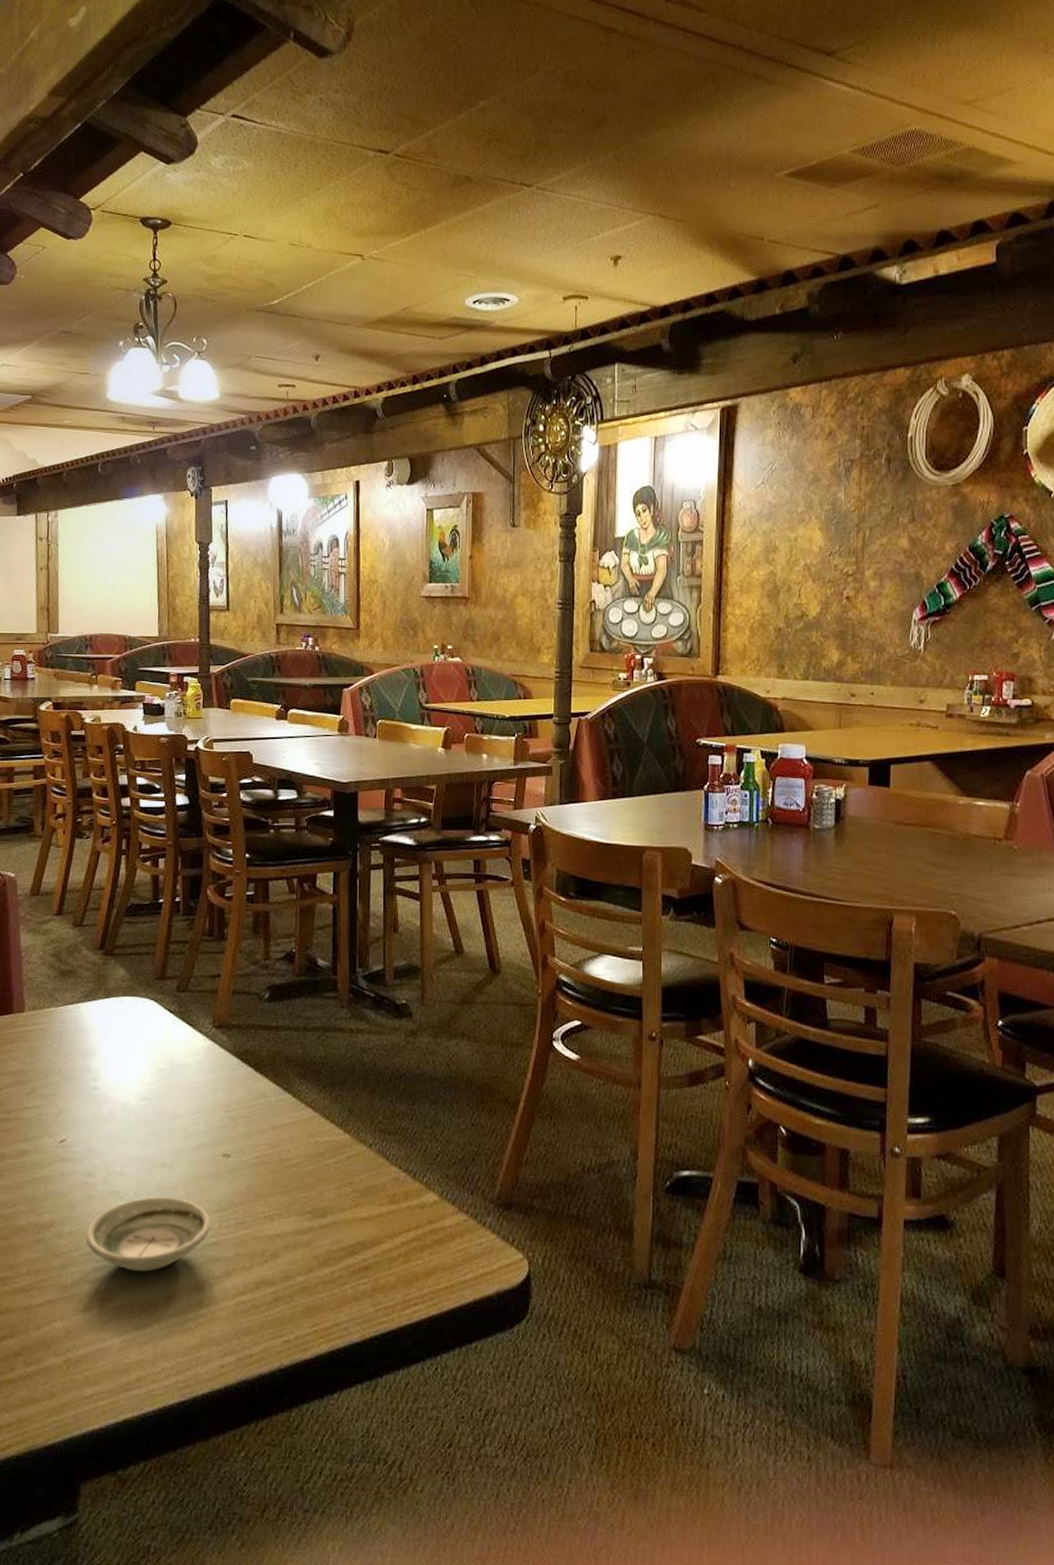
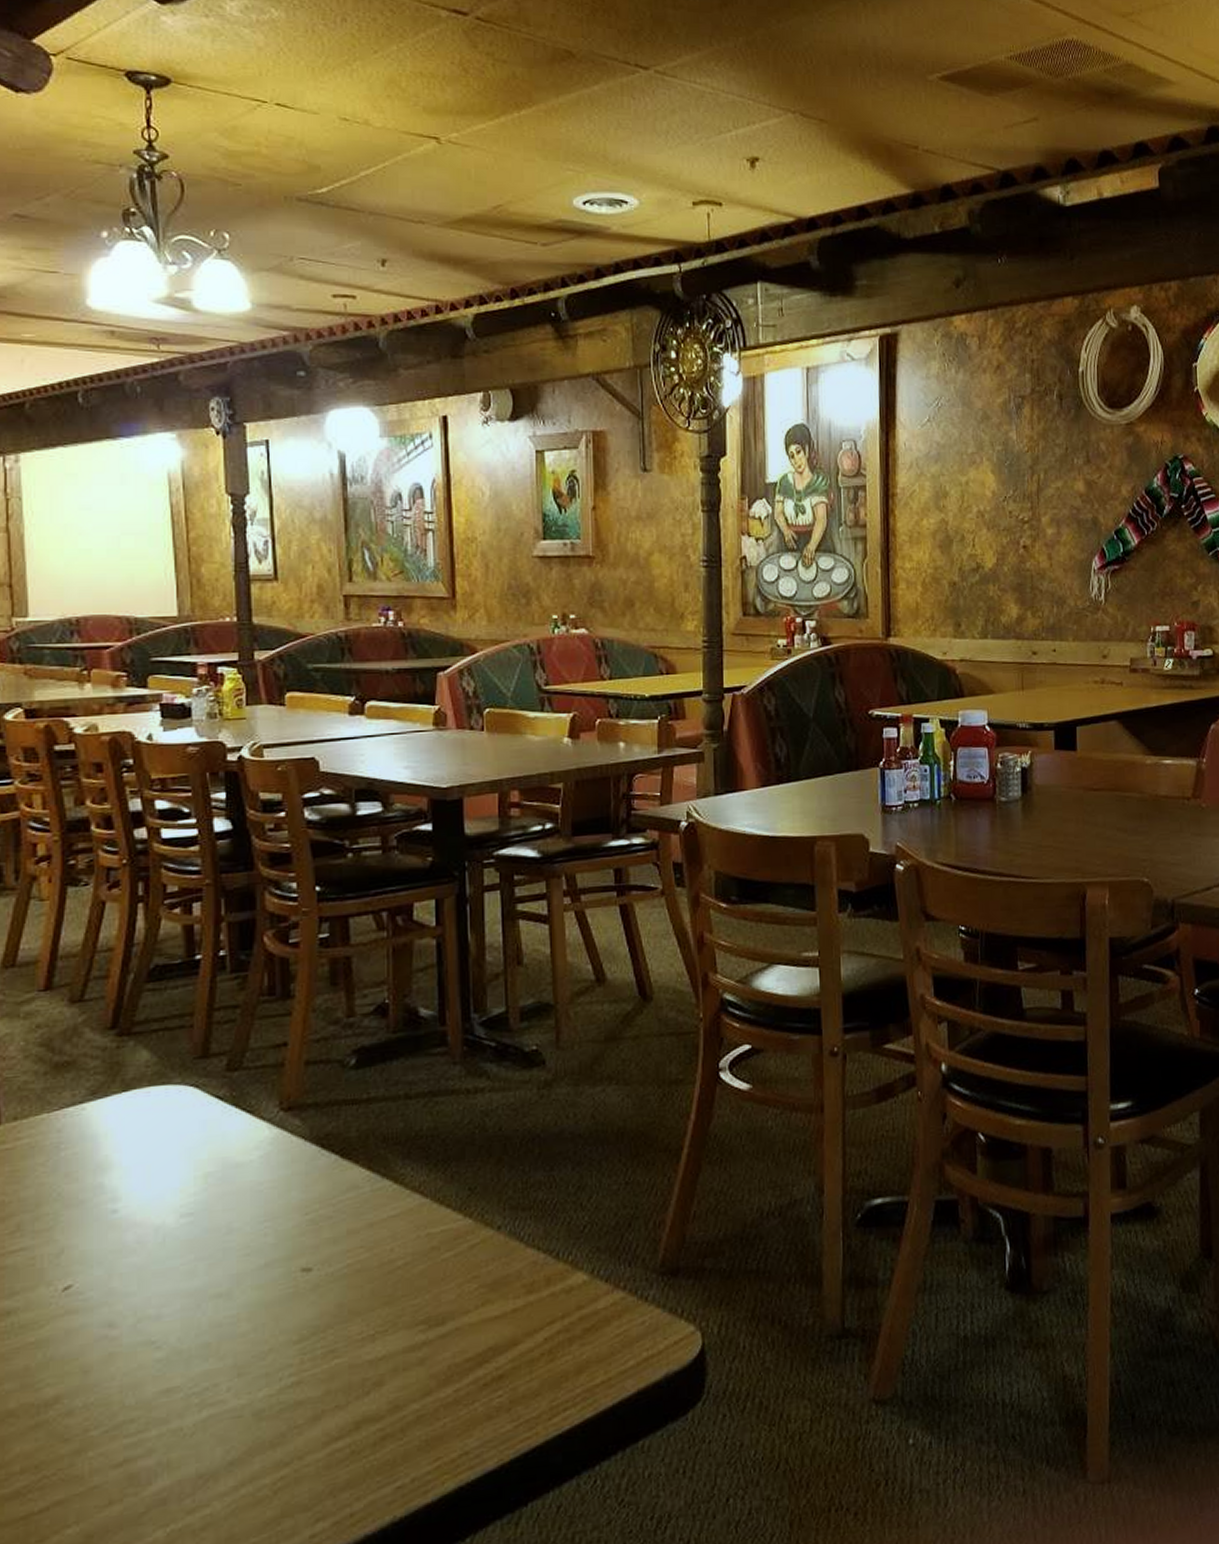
saucer: present [85,1196,211,1272] -> none [108,1334,289,1440]

